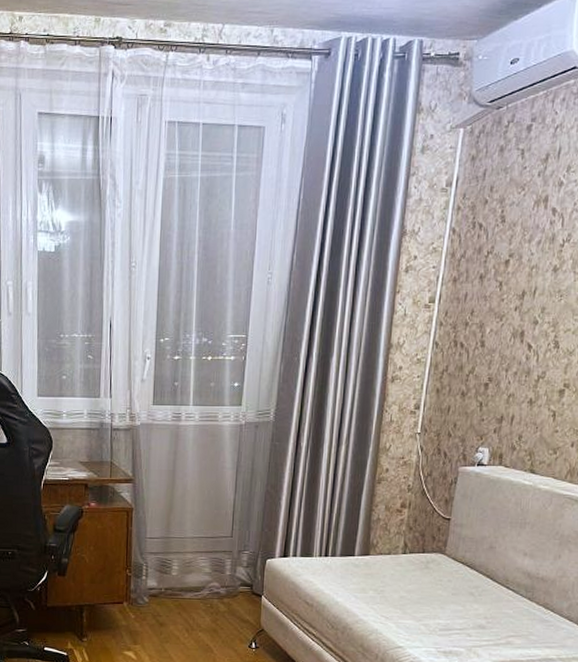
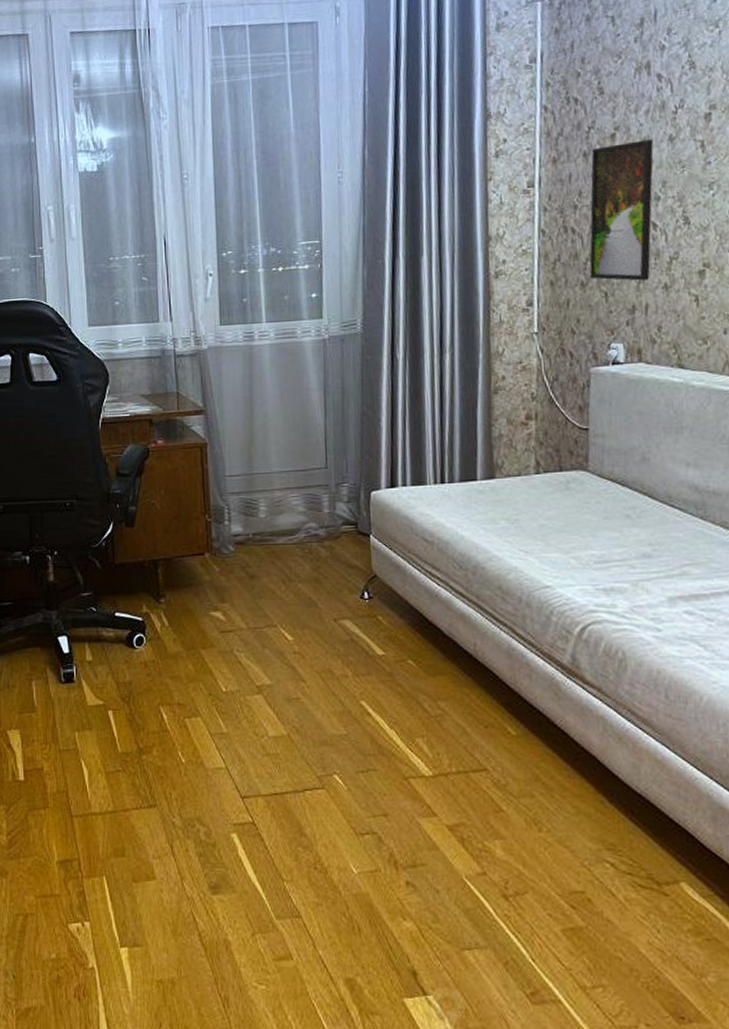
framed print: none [470,268,540,395] -> present [589,139,654,281]

